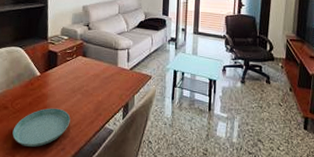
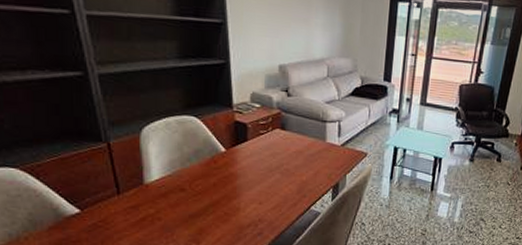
saucer: present [12,108,71,147] -> none [194,189,268,232]

